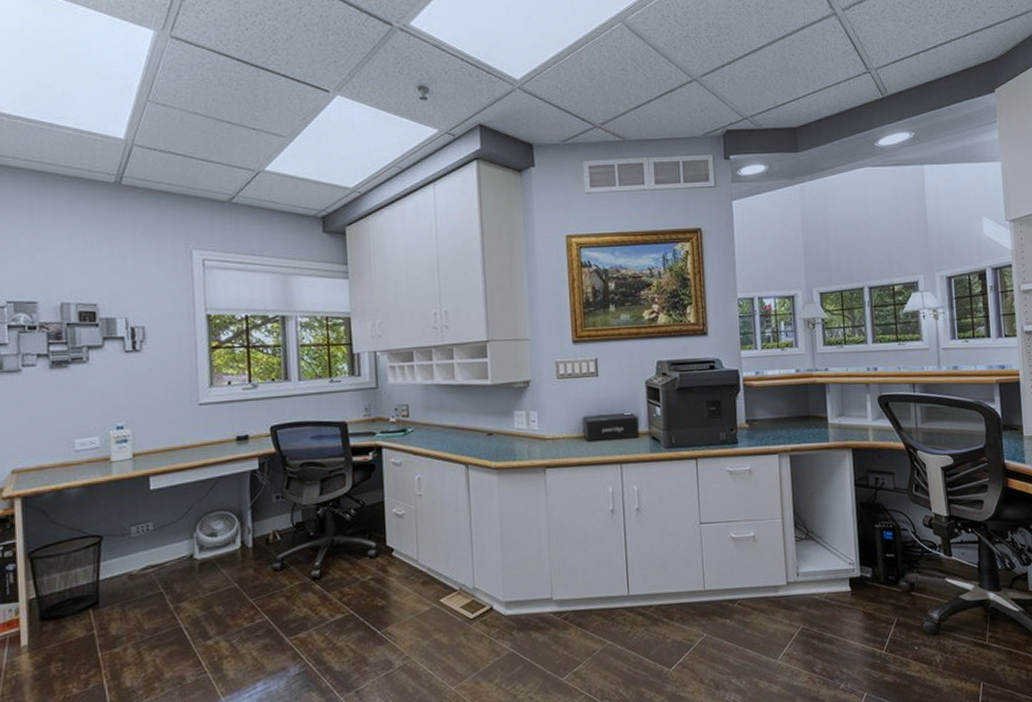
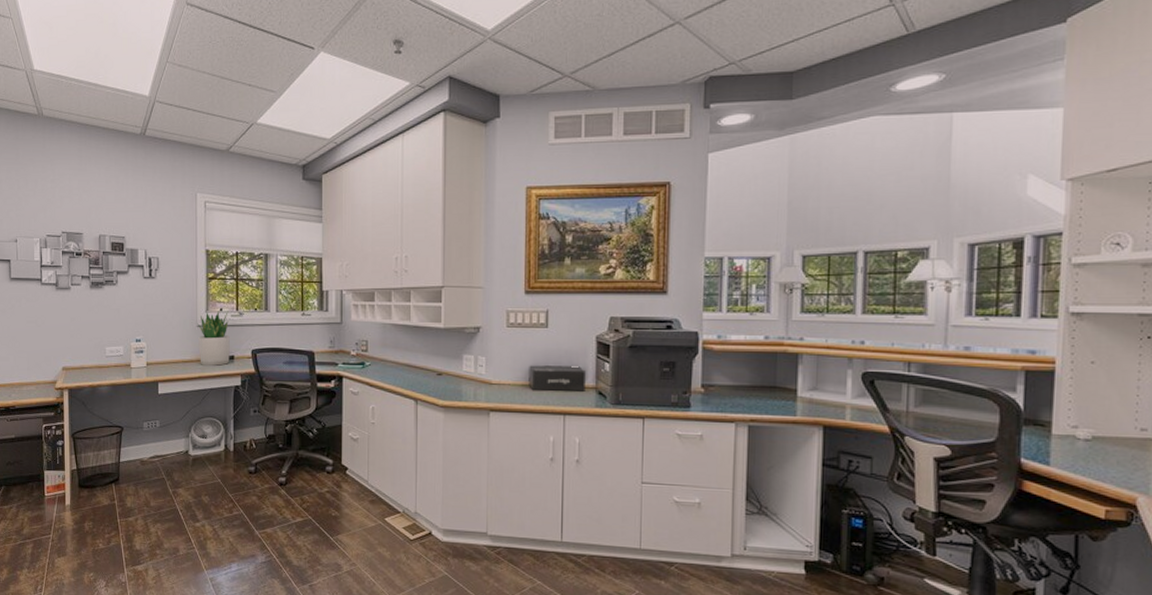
planter: none [199,383,243,450] -> present [197,309,230,366]

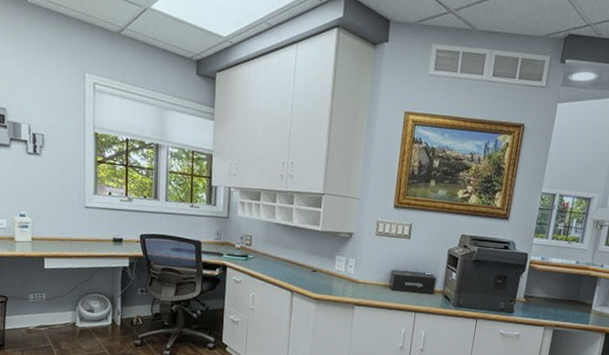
planter: present [197,309,230,366] -> none [85,193,118,247]

